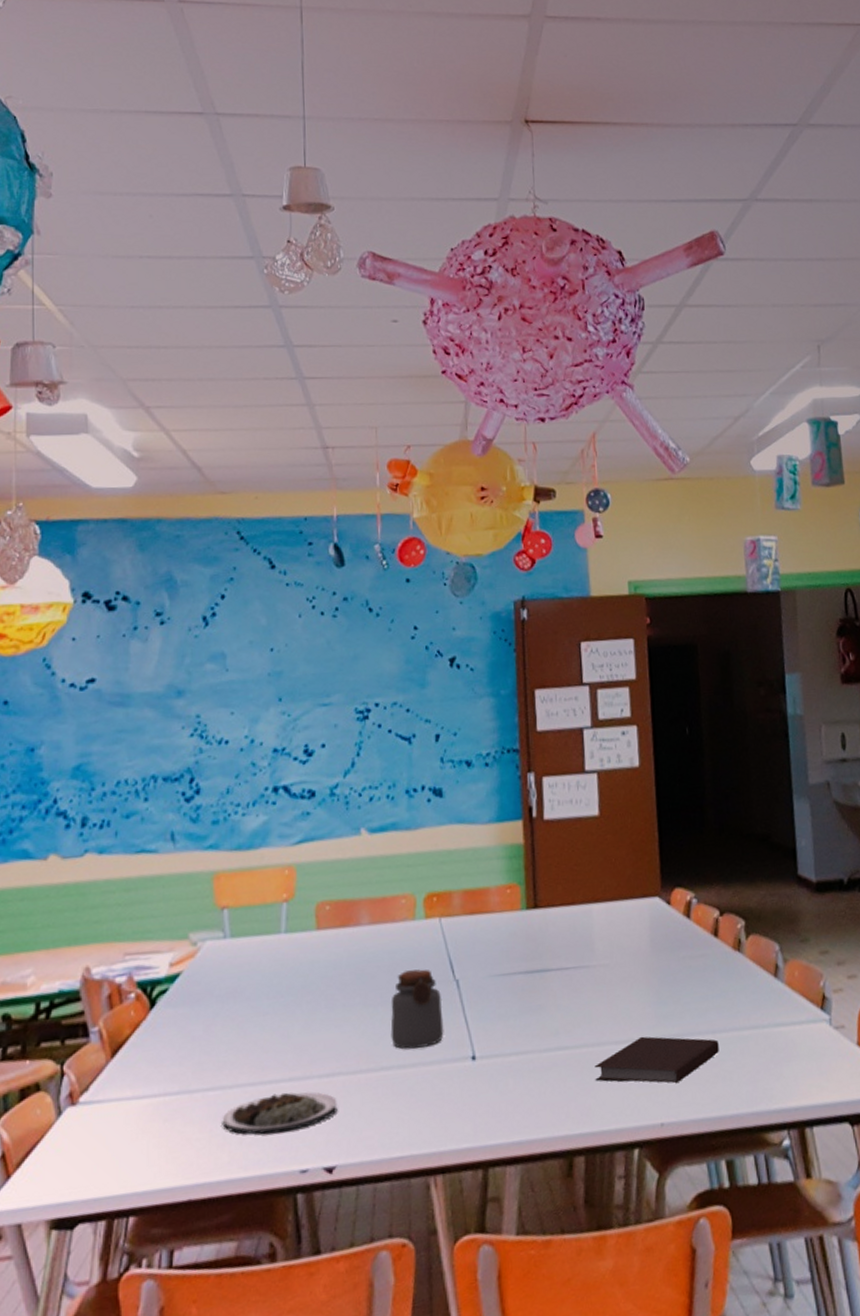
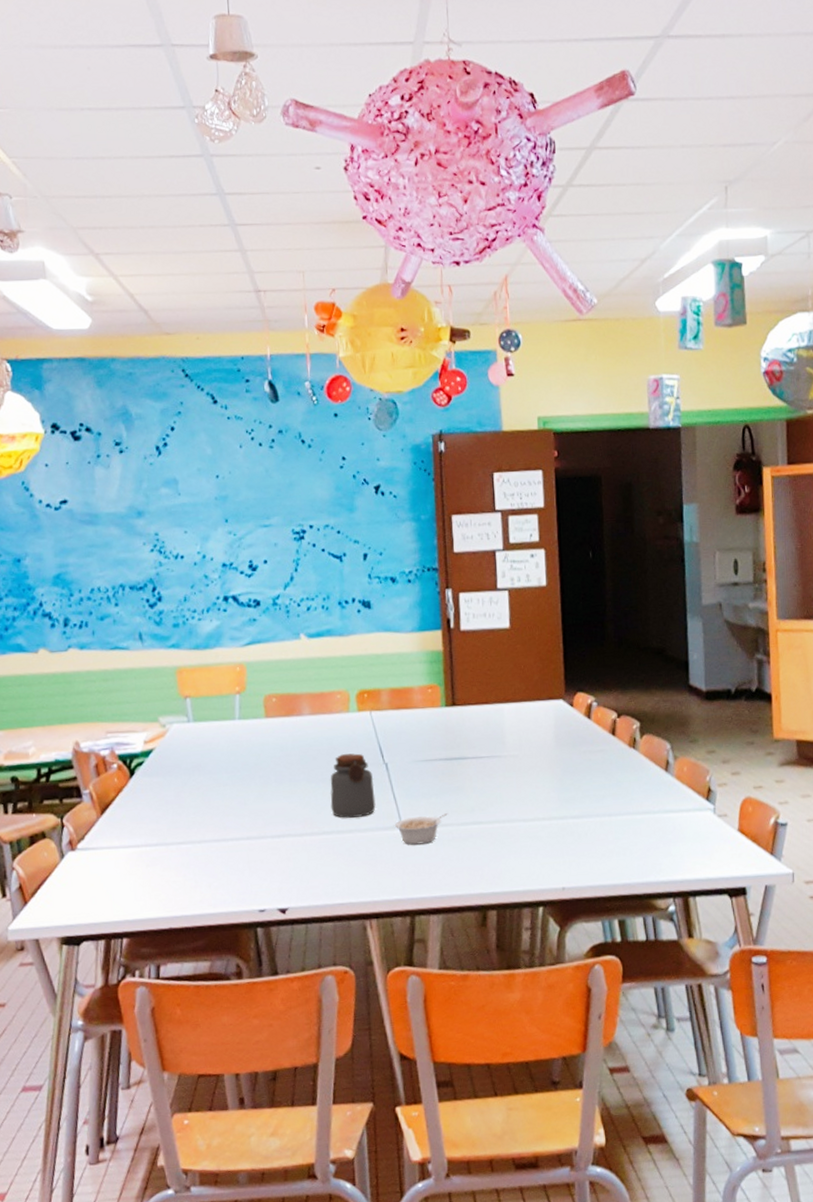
plate: present [222,1091,338,1135] -> none [193,848,288,881]
legume: none [465,1038,528,1079] -> present [394,813,448,845]
notebook: present [594,1036,719,1084] -> none [505,816,615,856]

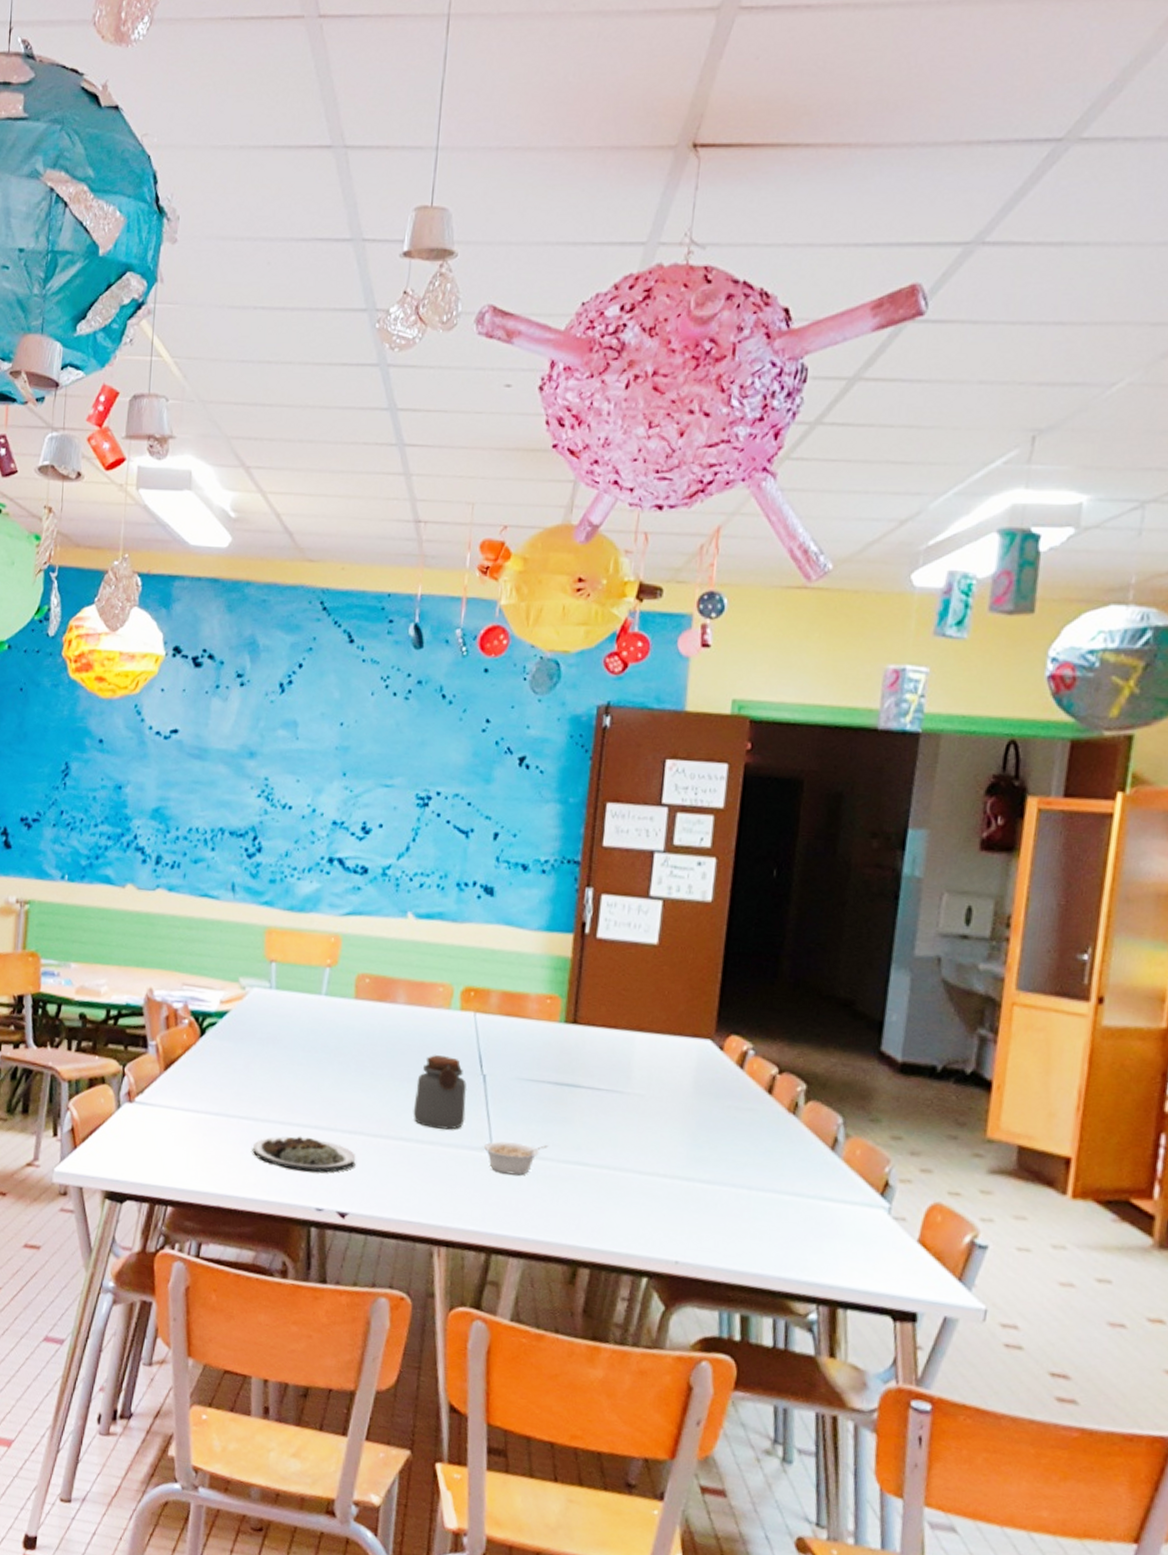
plate: none [193,848,288,881] -> present [252,1136,356,1172]

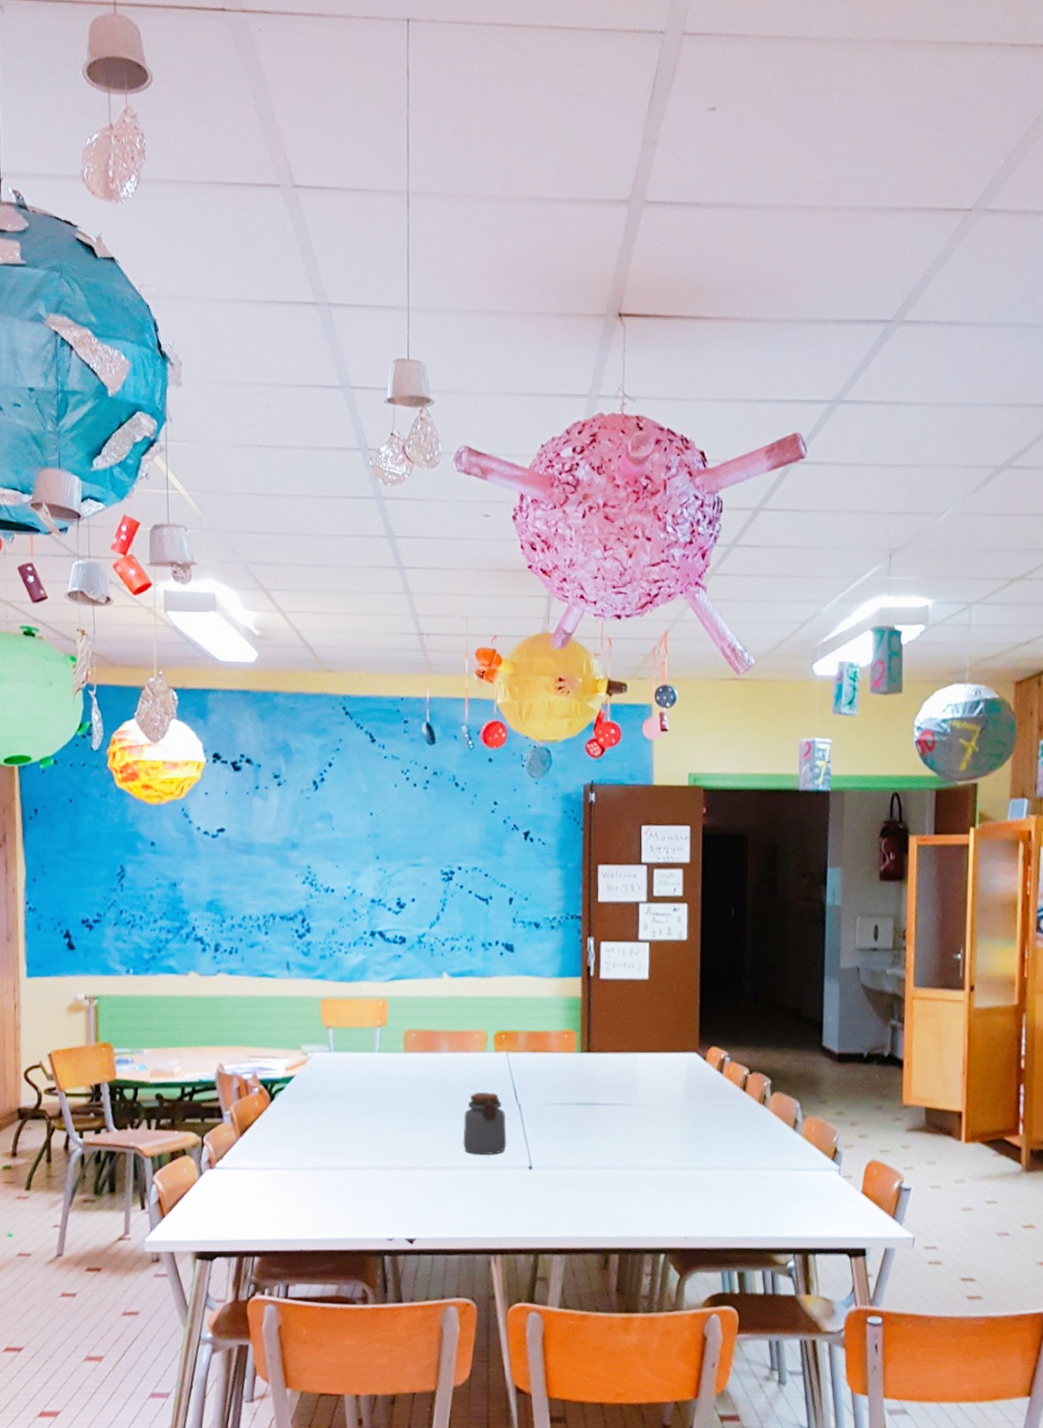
plate: present [252,1136,356,1172] -> none [326,1177,418,1208]
legume: present [483,1141,549,1175] -> none [524,1157,577,1185]

